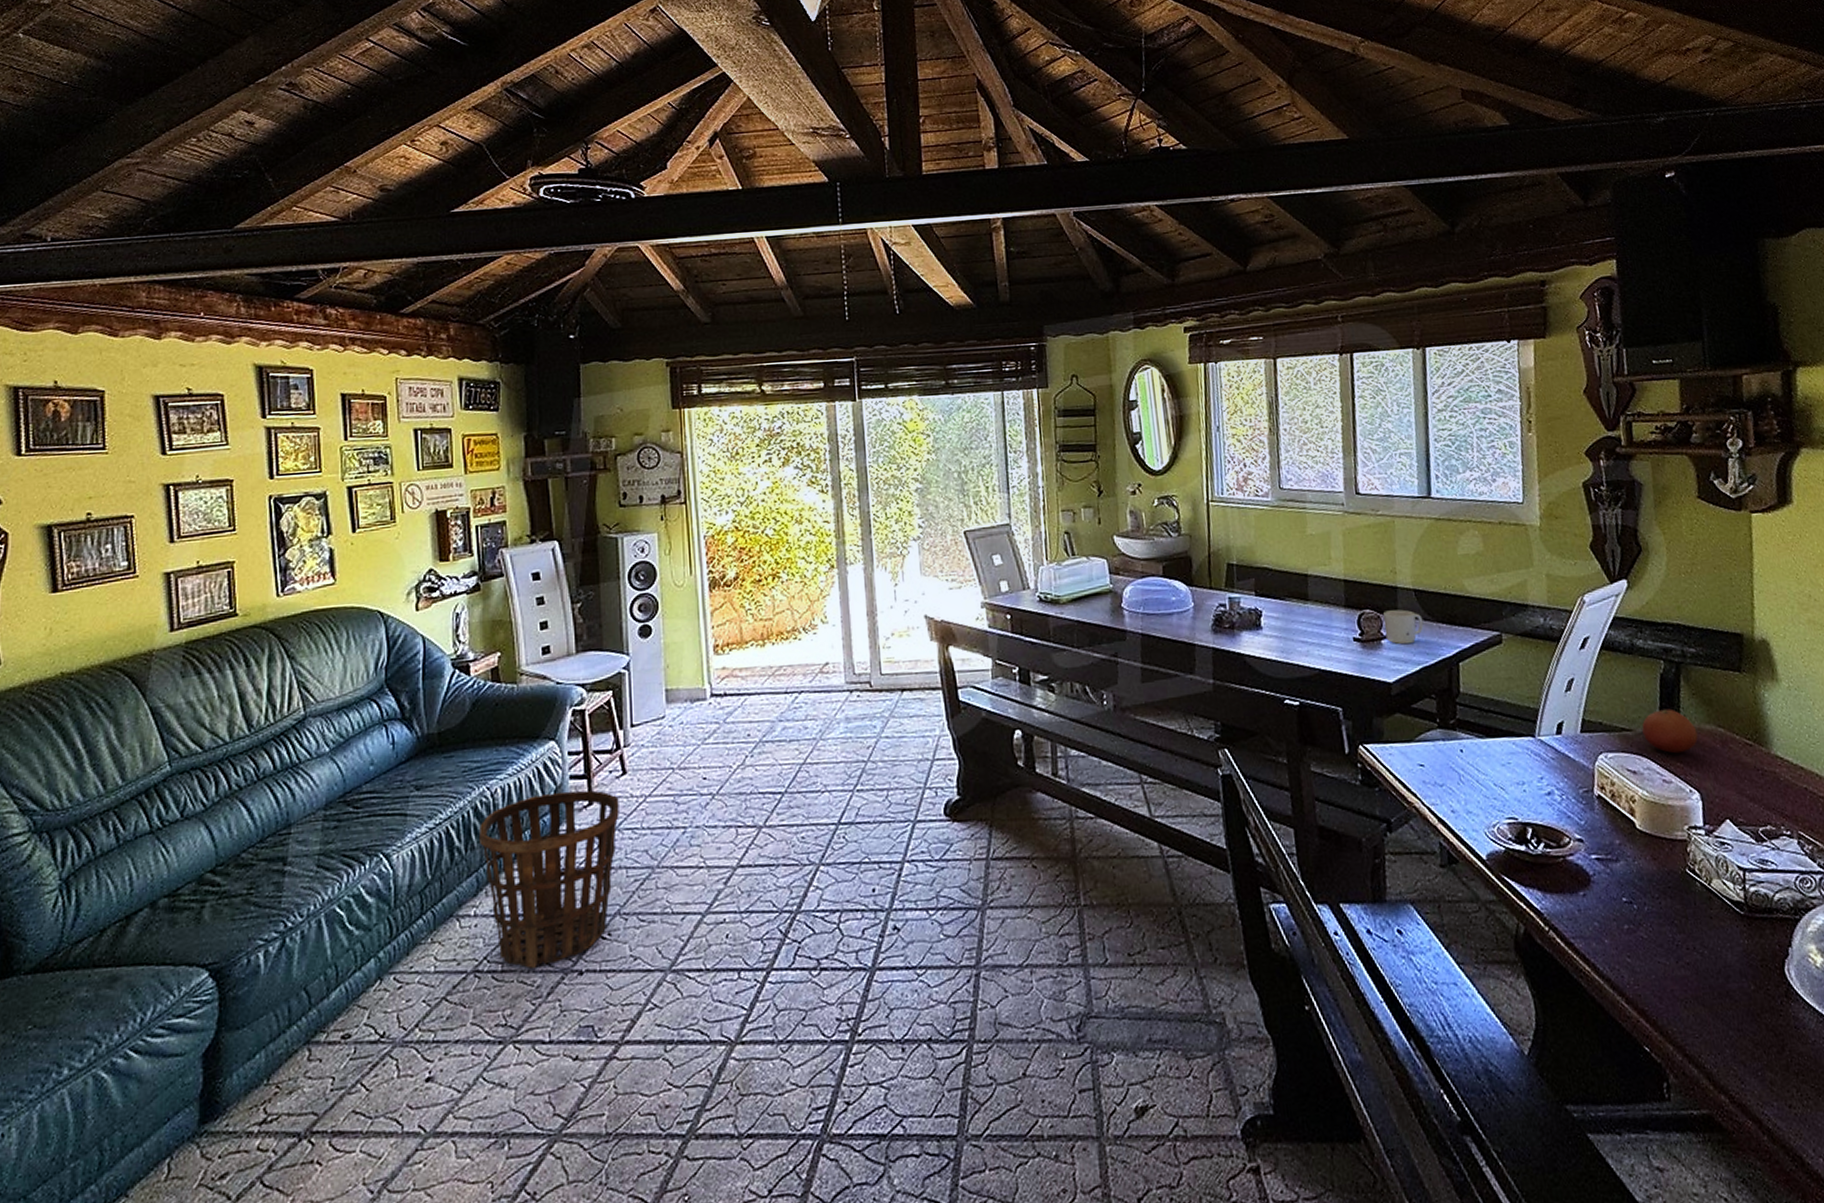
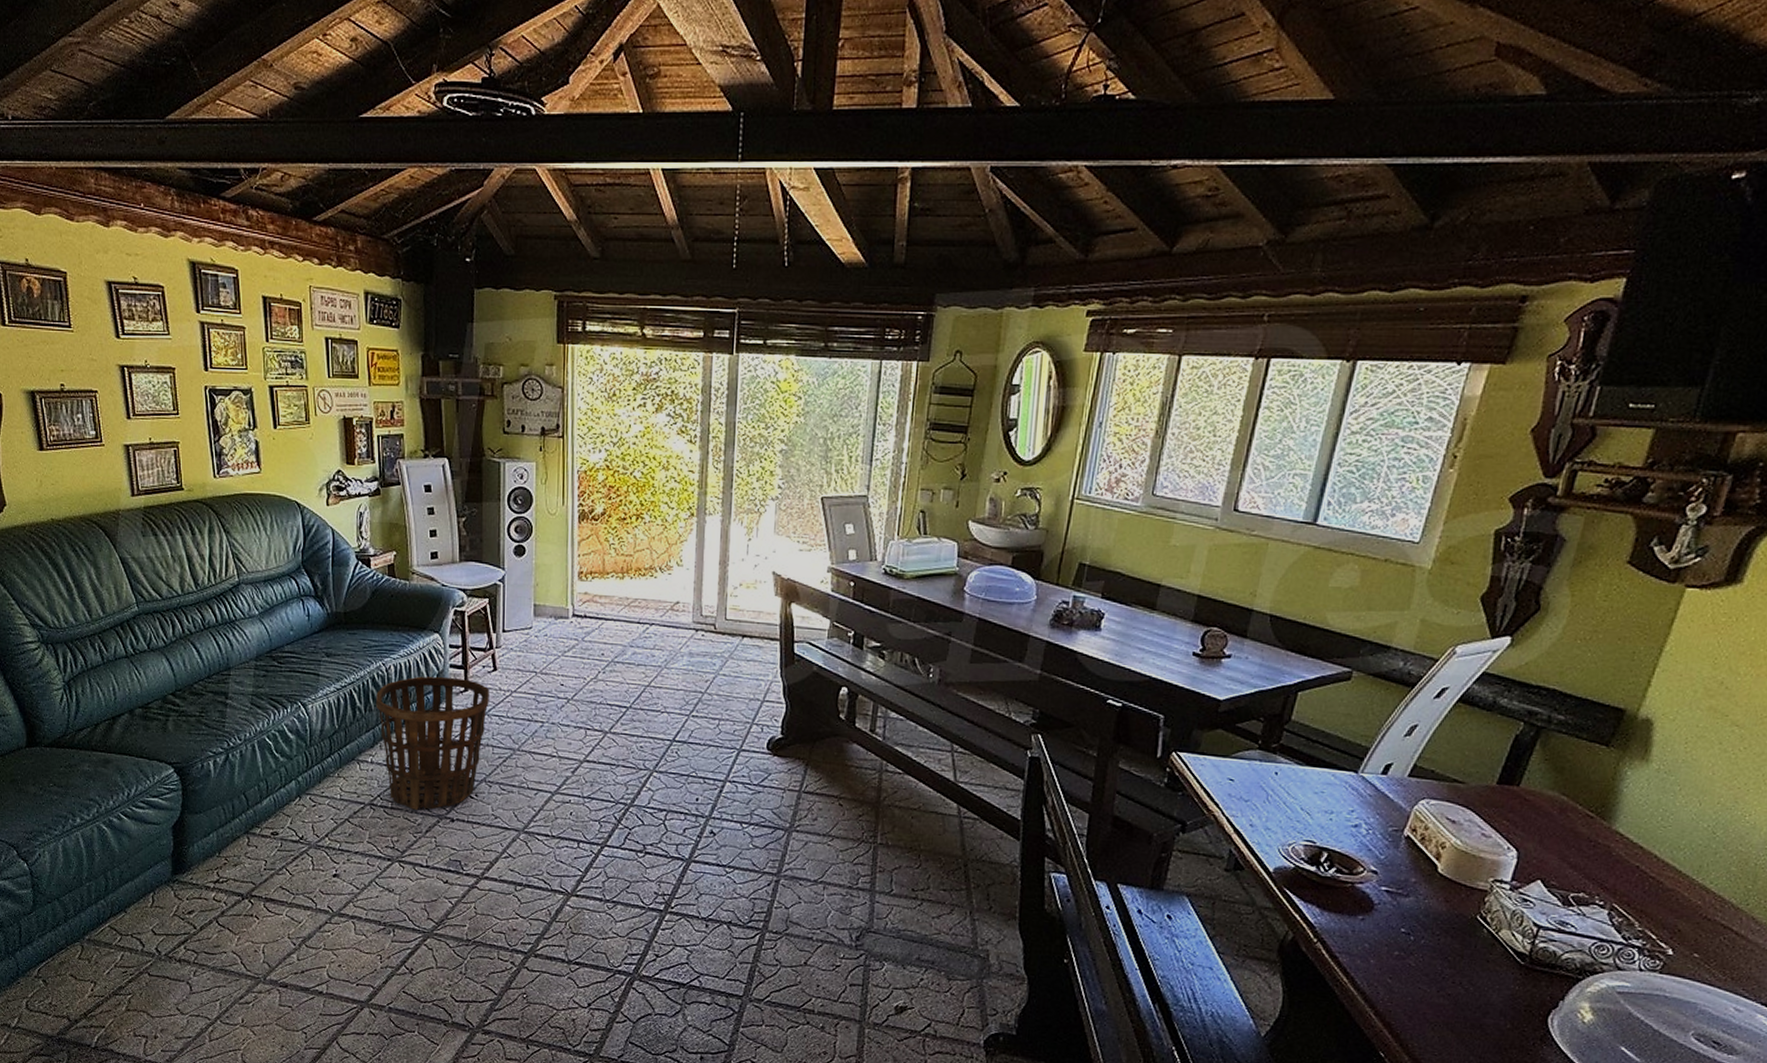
mug: present [1383,609,1424,645] -> none [1227,631,1272,667]
fruit: present [1642,708,1699,754] -> none [1475,768,1537,813]

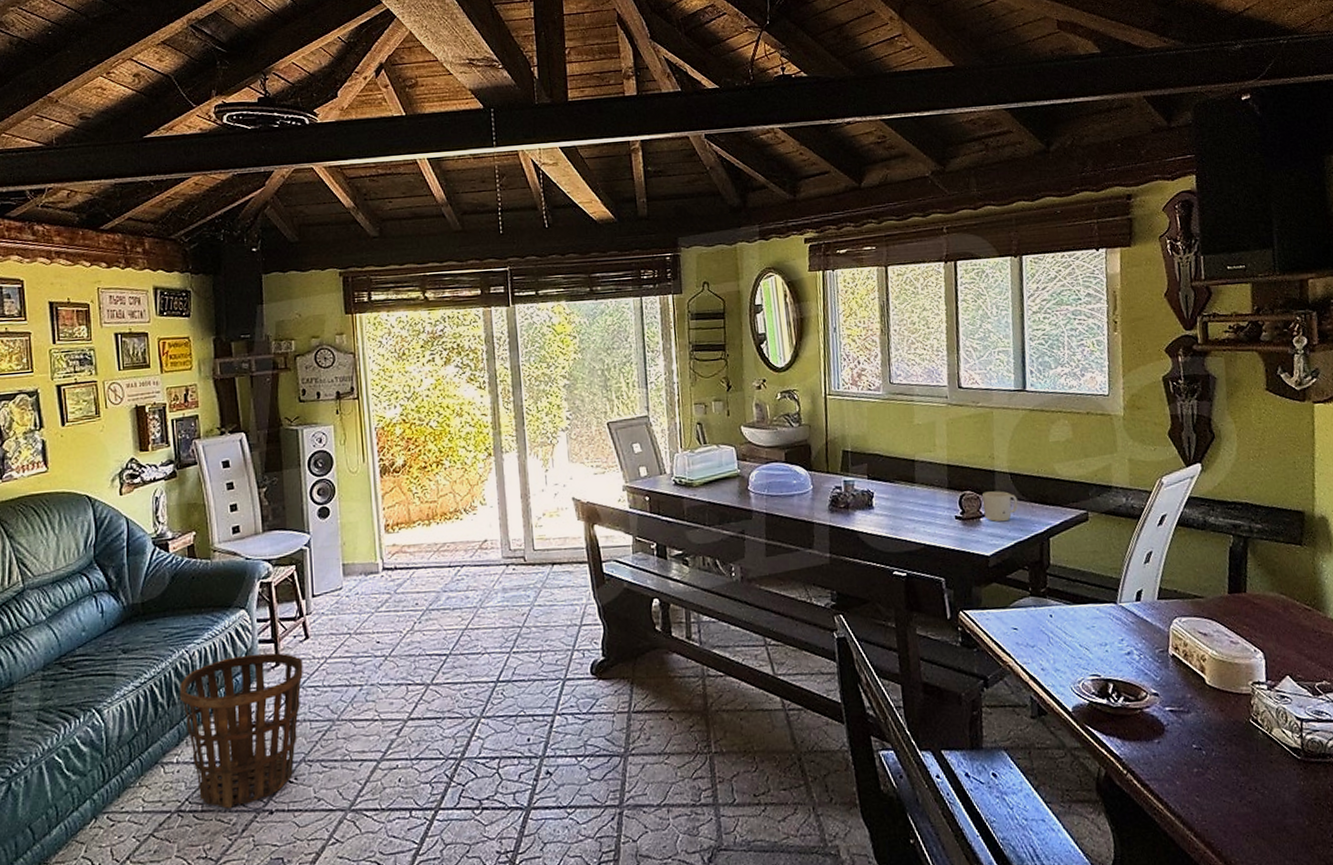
mug: none [1227,631,1272,667] -> present [982,491,1019,522]

